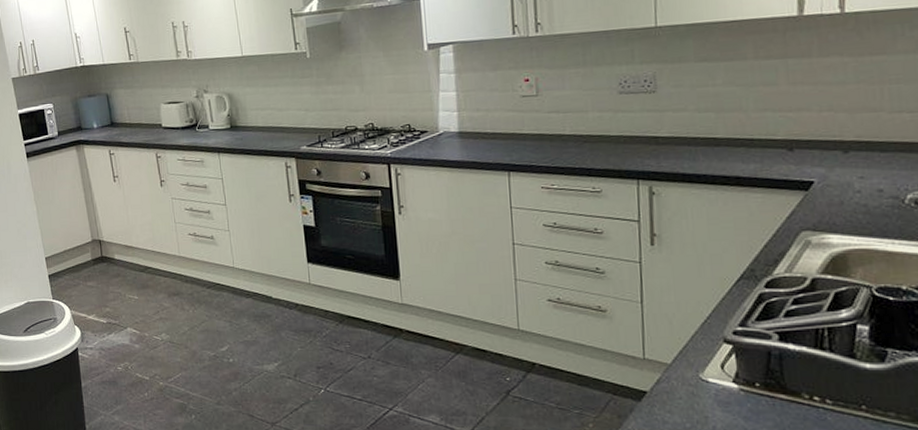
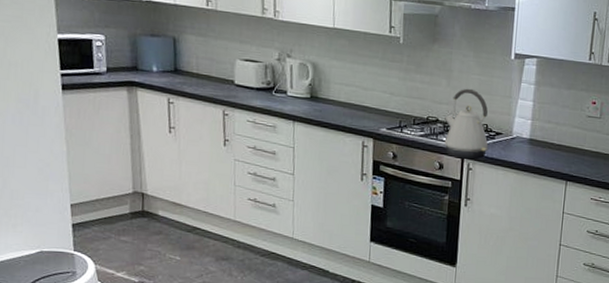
kettle: none [363,90,415,165] -> present [444,88,489,160]

